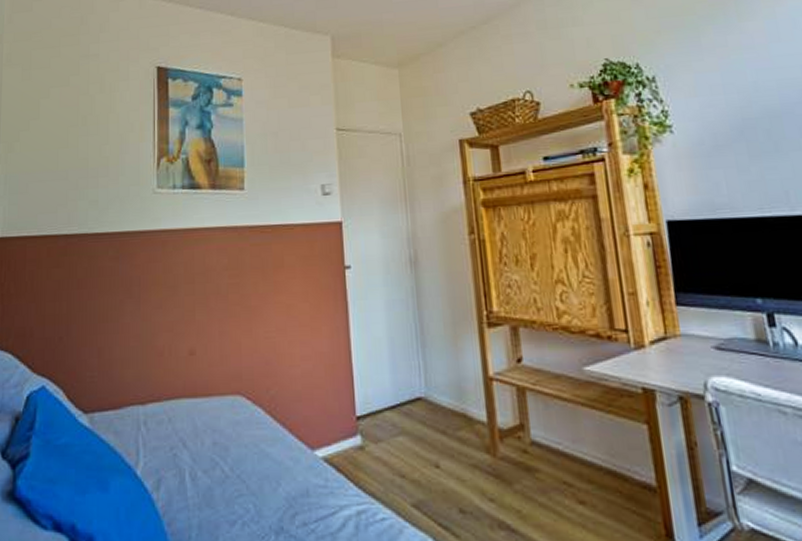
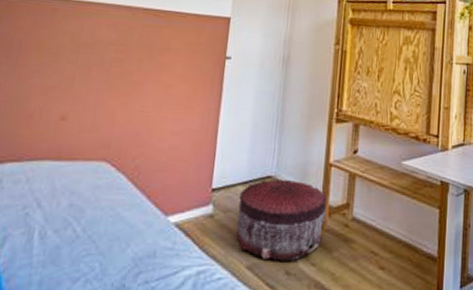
pouf: none [388,400,497,499] -> present [236,178,327,263]

